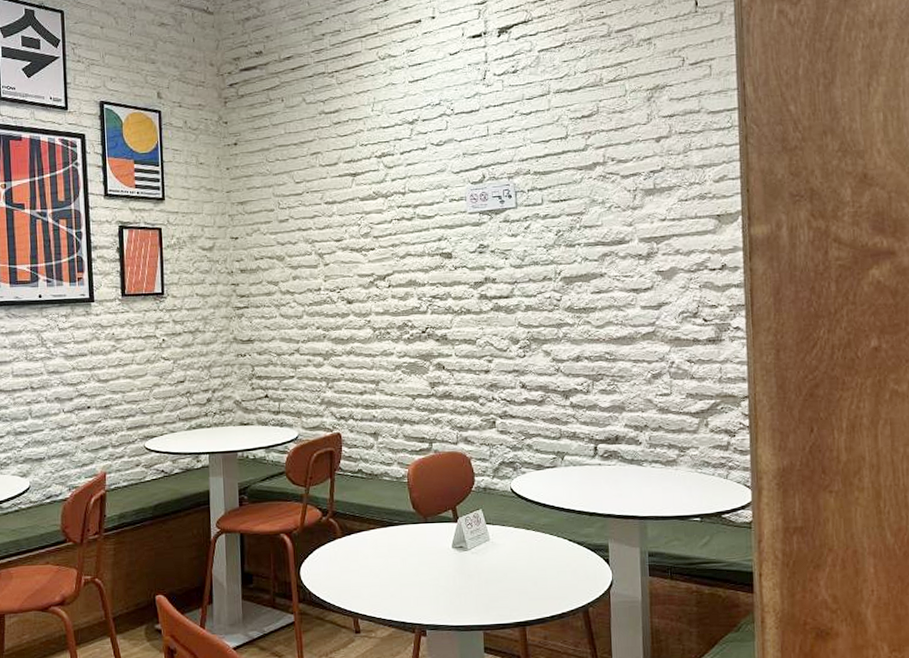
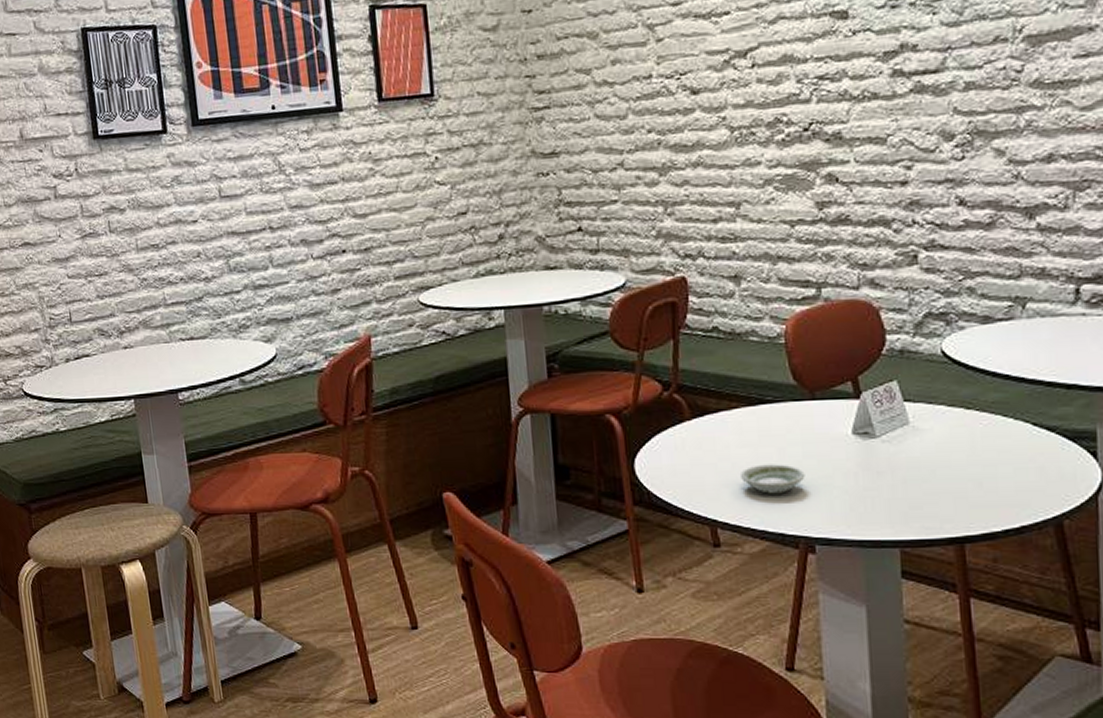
saucer: none [375,570,420,593] -> present [739,464,805,494]

